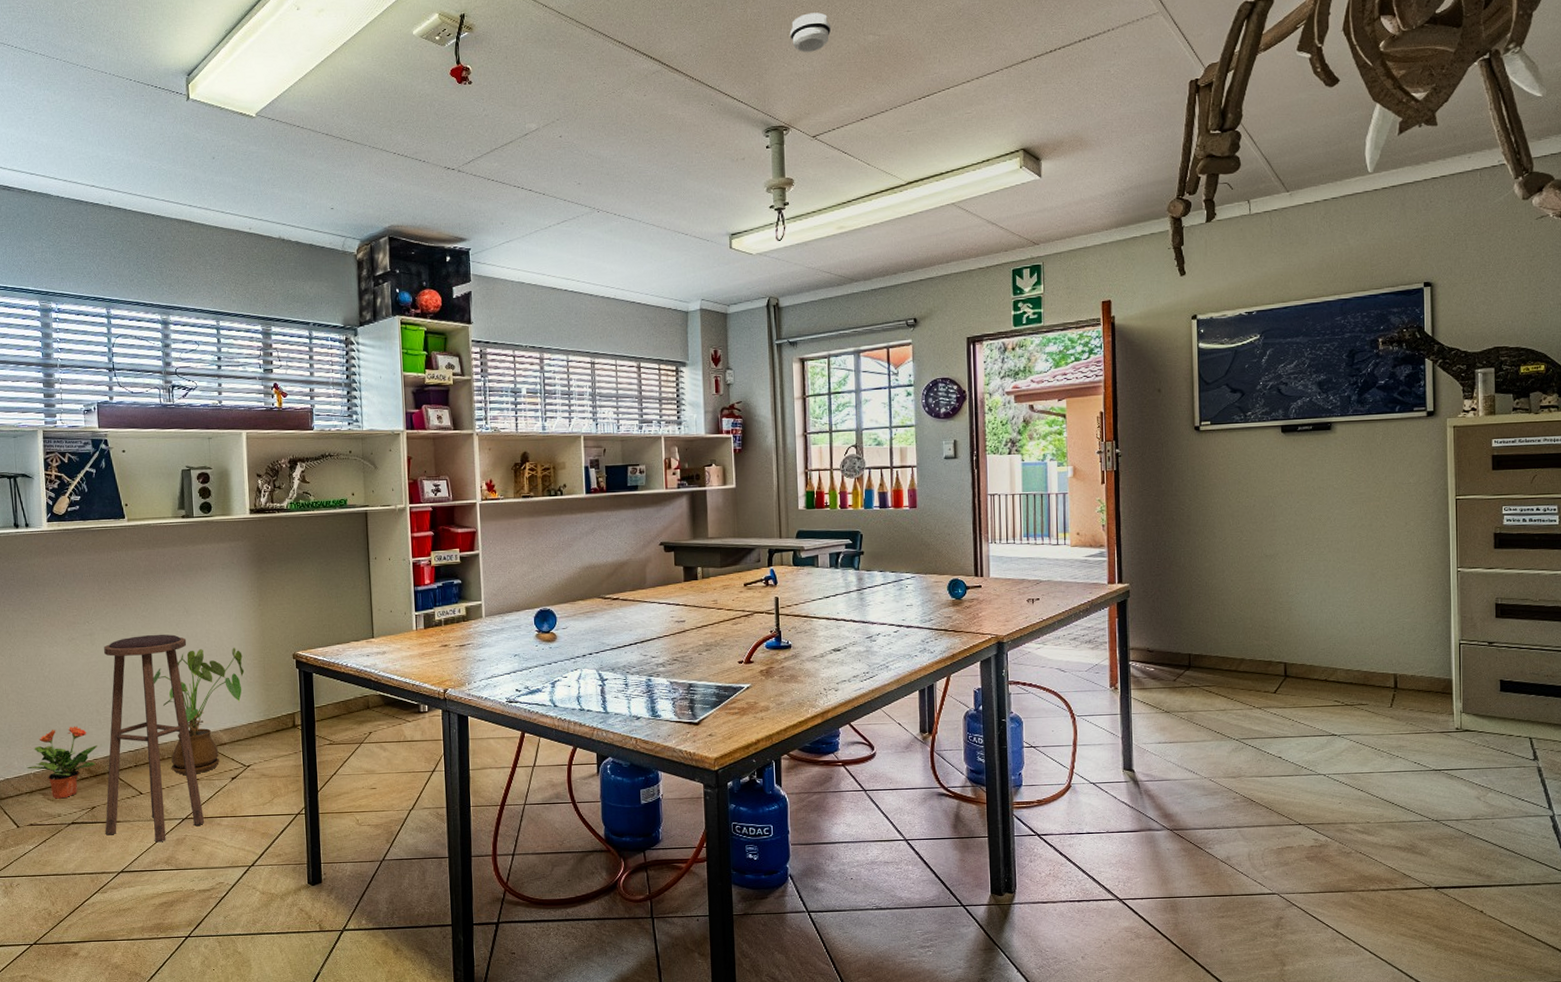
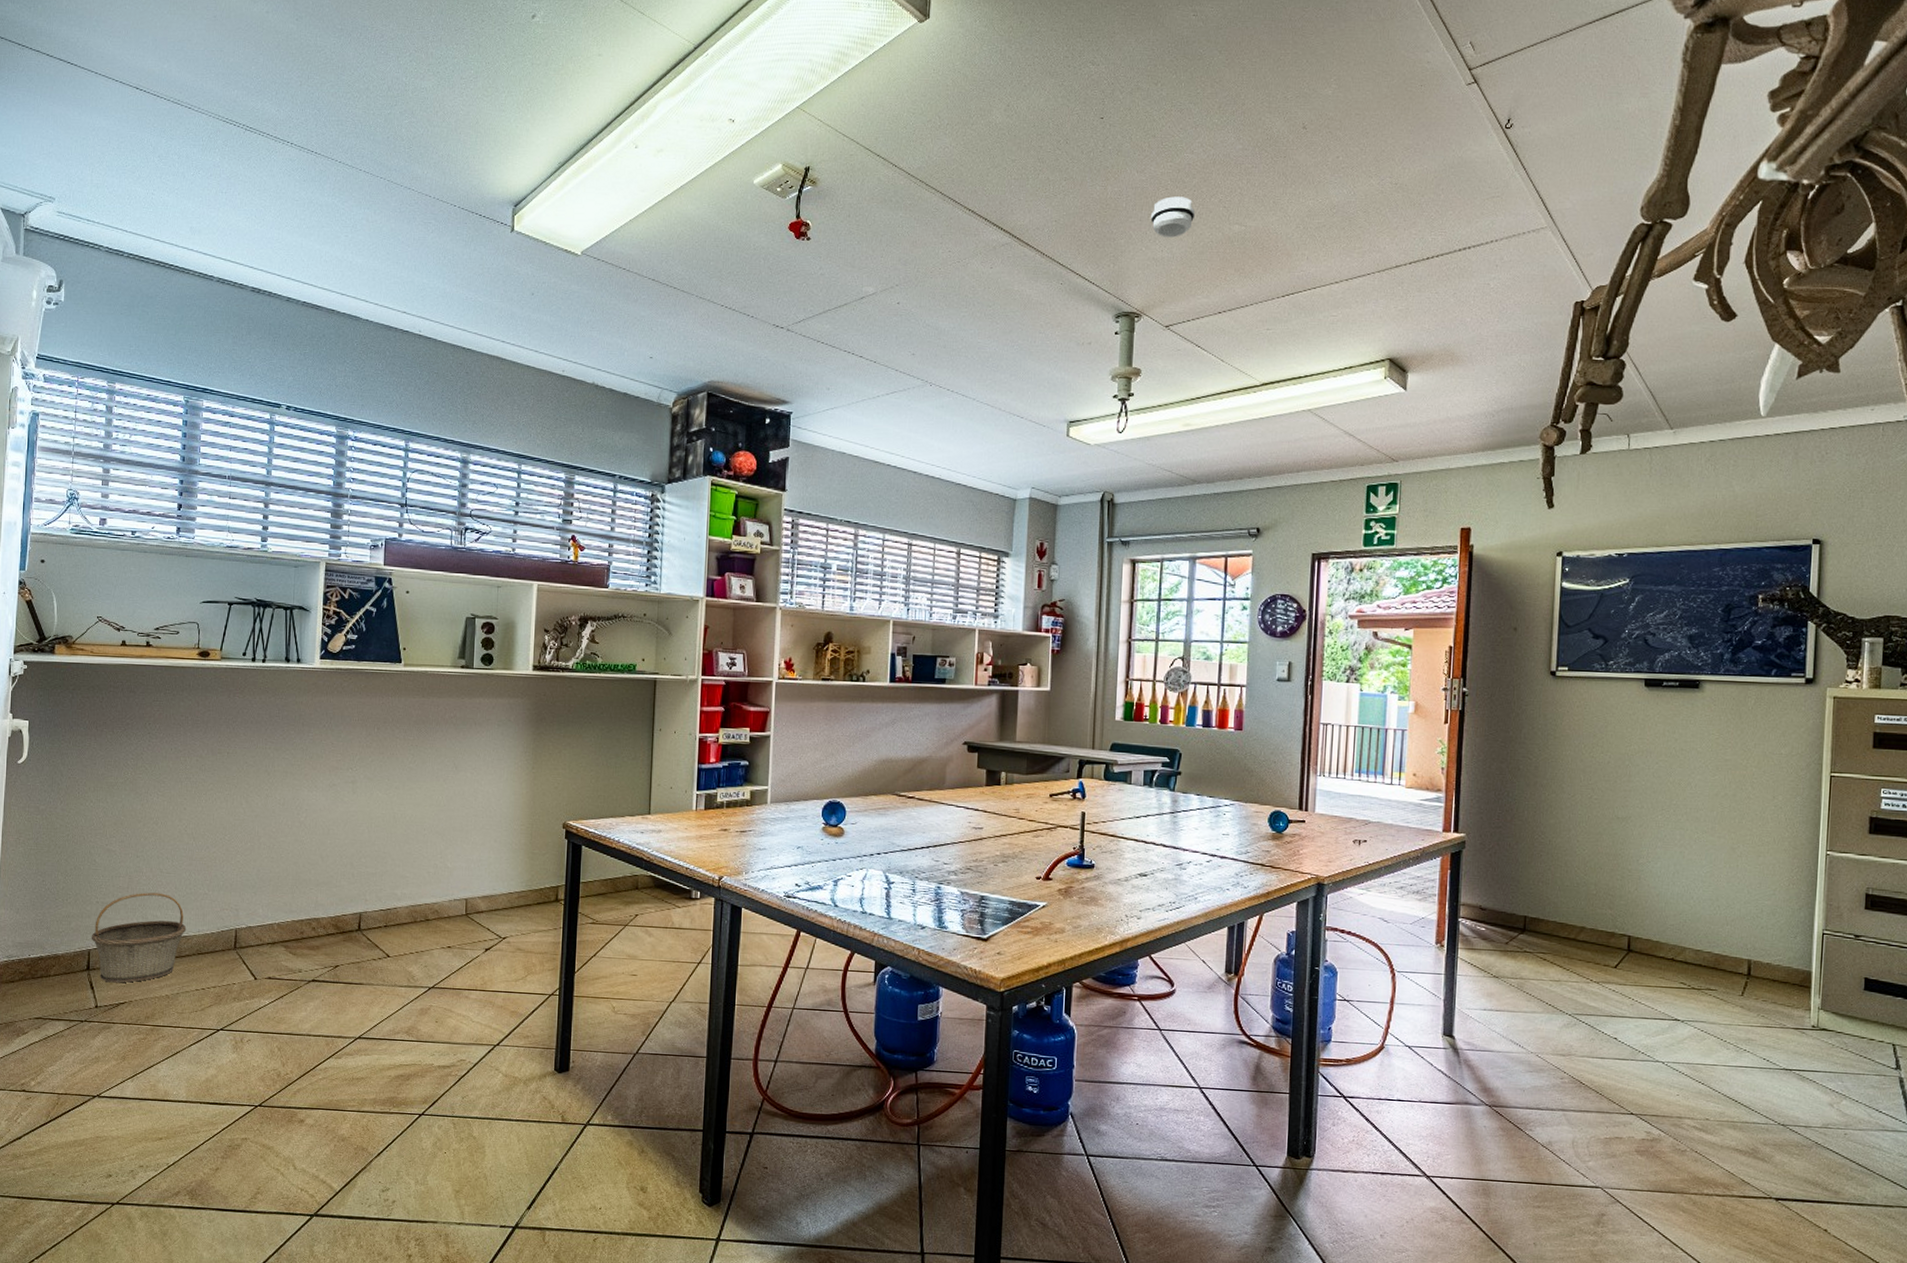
potted plant: present [27,725,98,799] -> none [272,877,348,954]
stool: present [104,634,205,843] -> none [346,788,453,1011]
house plant: present [153,648,245,775] -> none [413,809,510,942]

